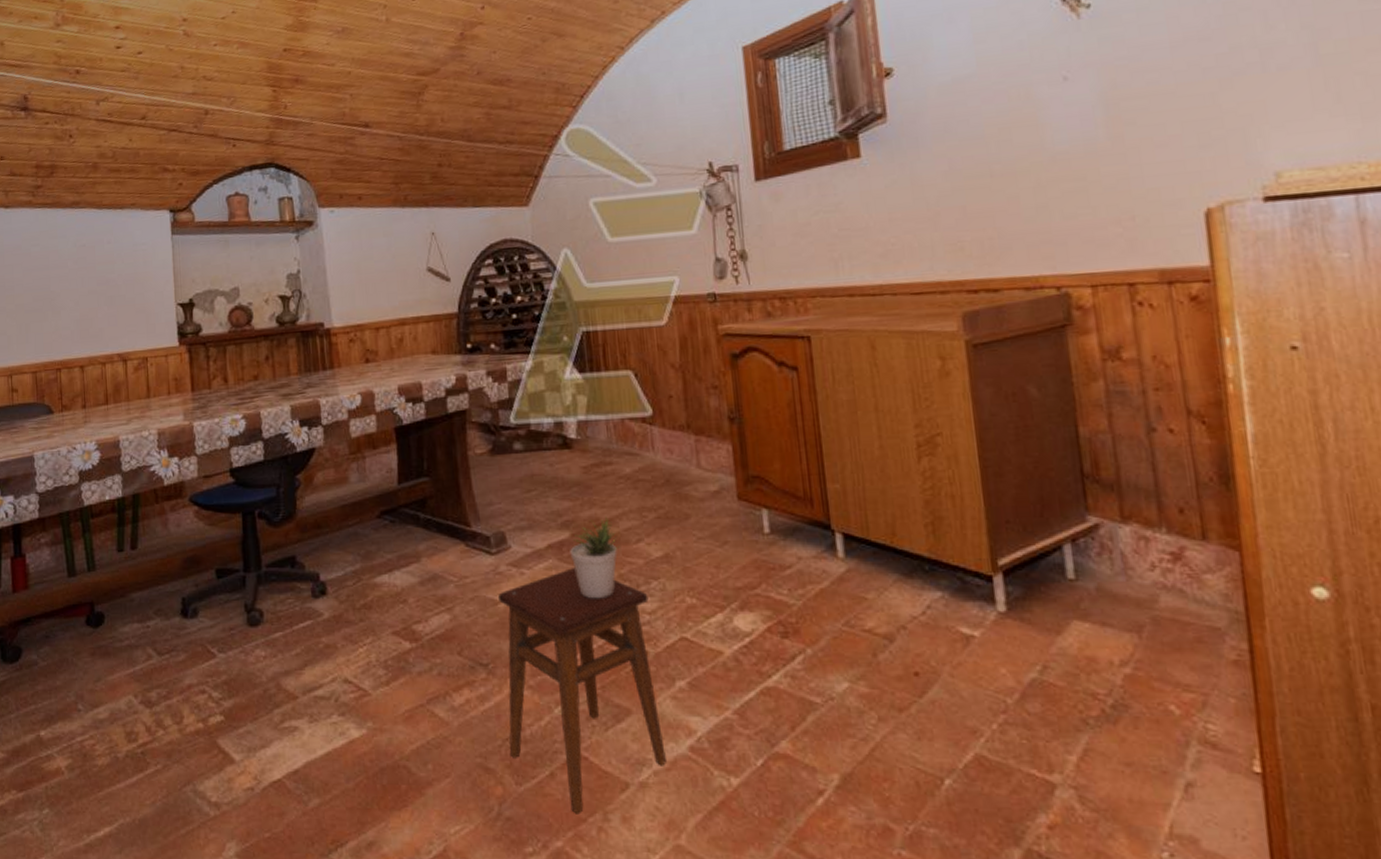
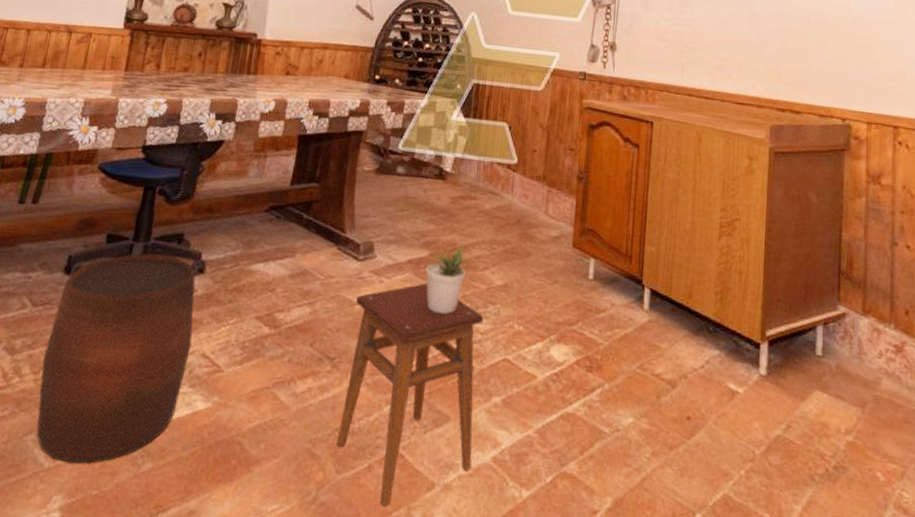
stool: none [182,582,331,809] -> present [36,254,196,464]

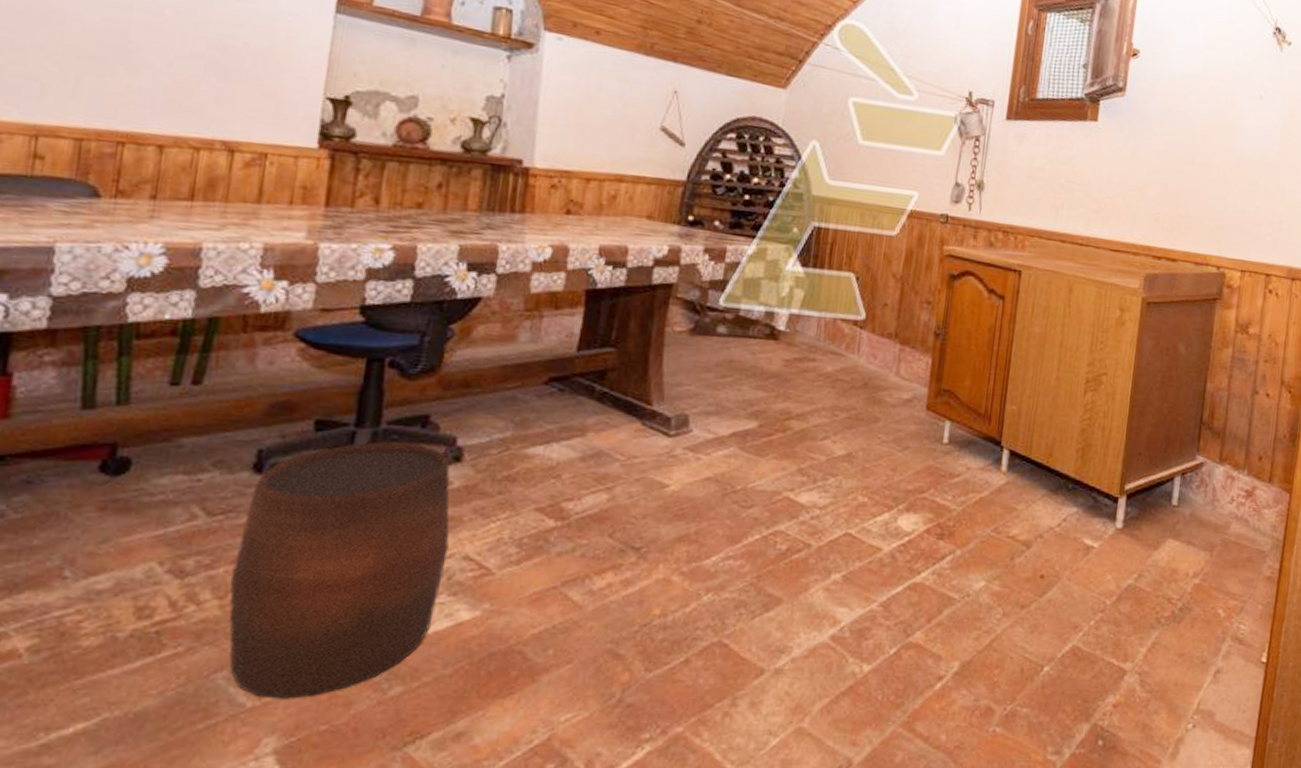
stool: present [336,283,484,507] -> none [645,458,823,700]
potted plant: present [425,243,469,314] -> none [753,411,805,491]

